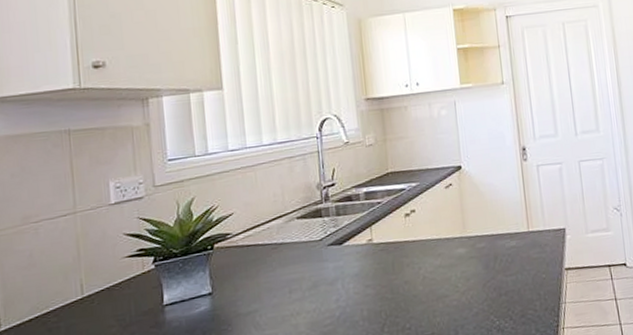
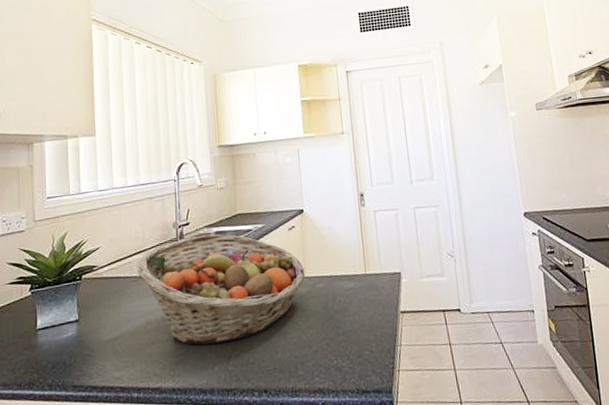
fruit basket: none [277,194,465,313] -> present [137,234,306,345]

